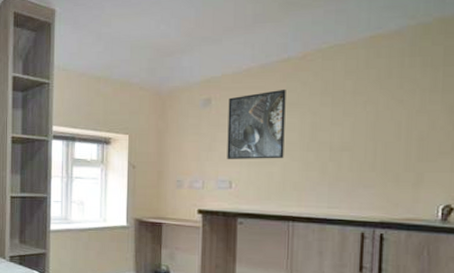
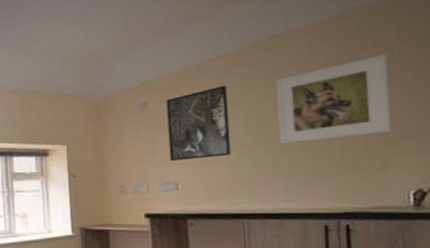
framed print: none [329,74,433,152] -> present [276,54,391,144]

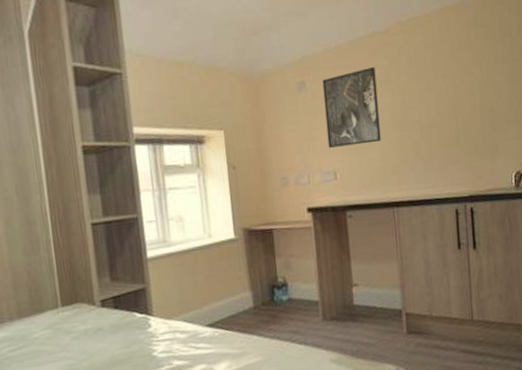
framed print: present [276,54,391,144] -> none [415,45,499,130]

